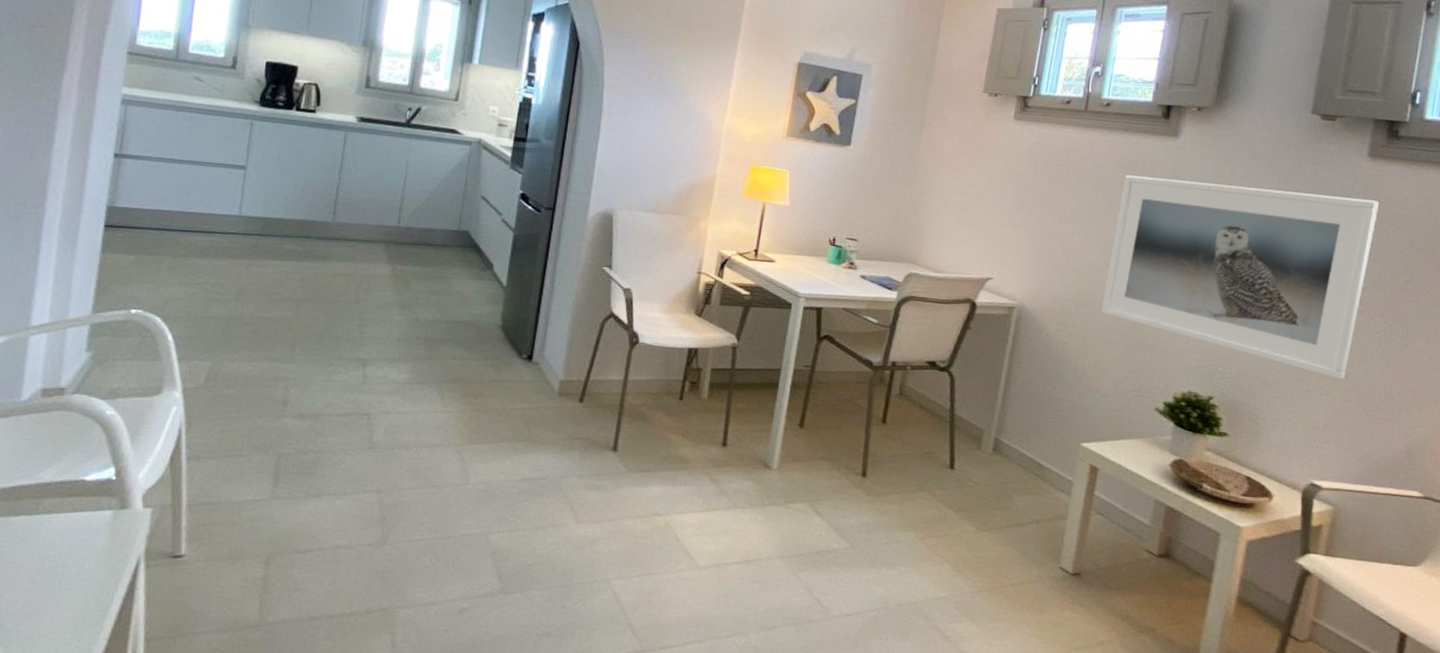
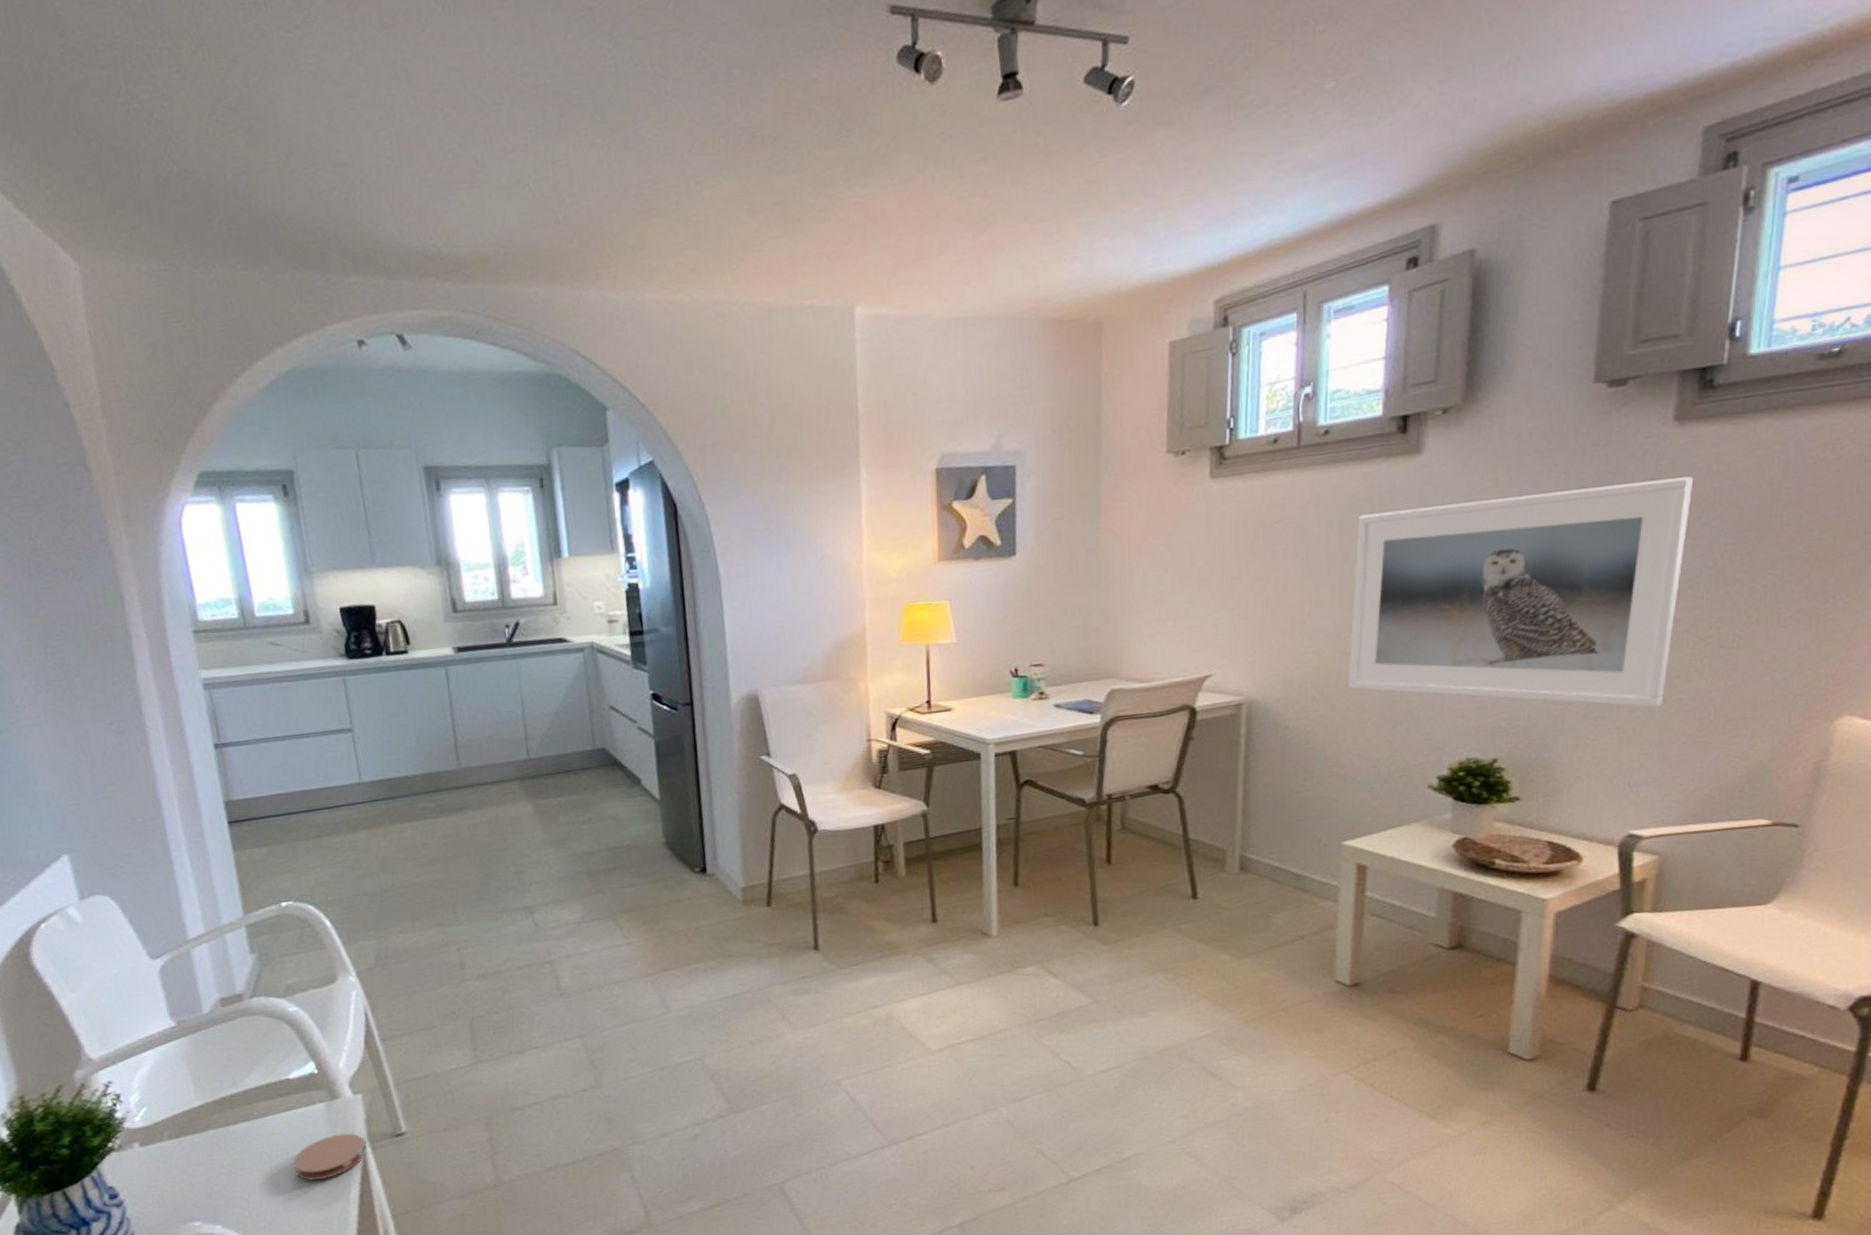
coaster: none [60,544,141,589] -> present [293,1133,366,1181]

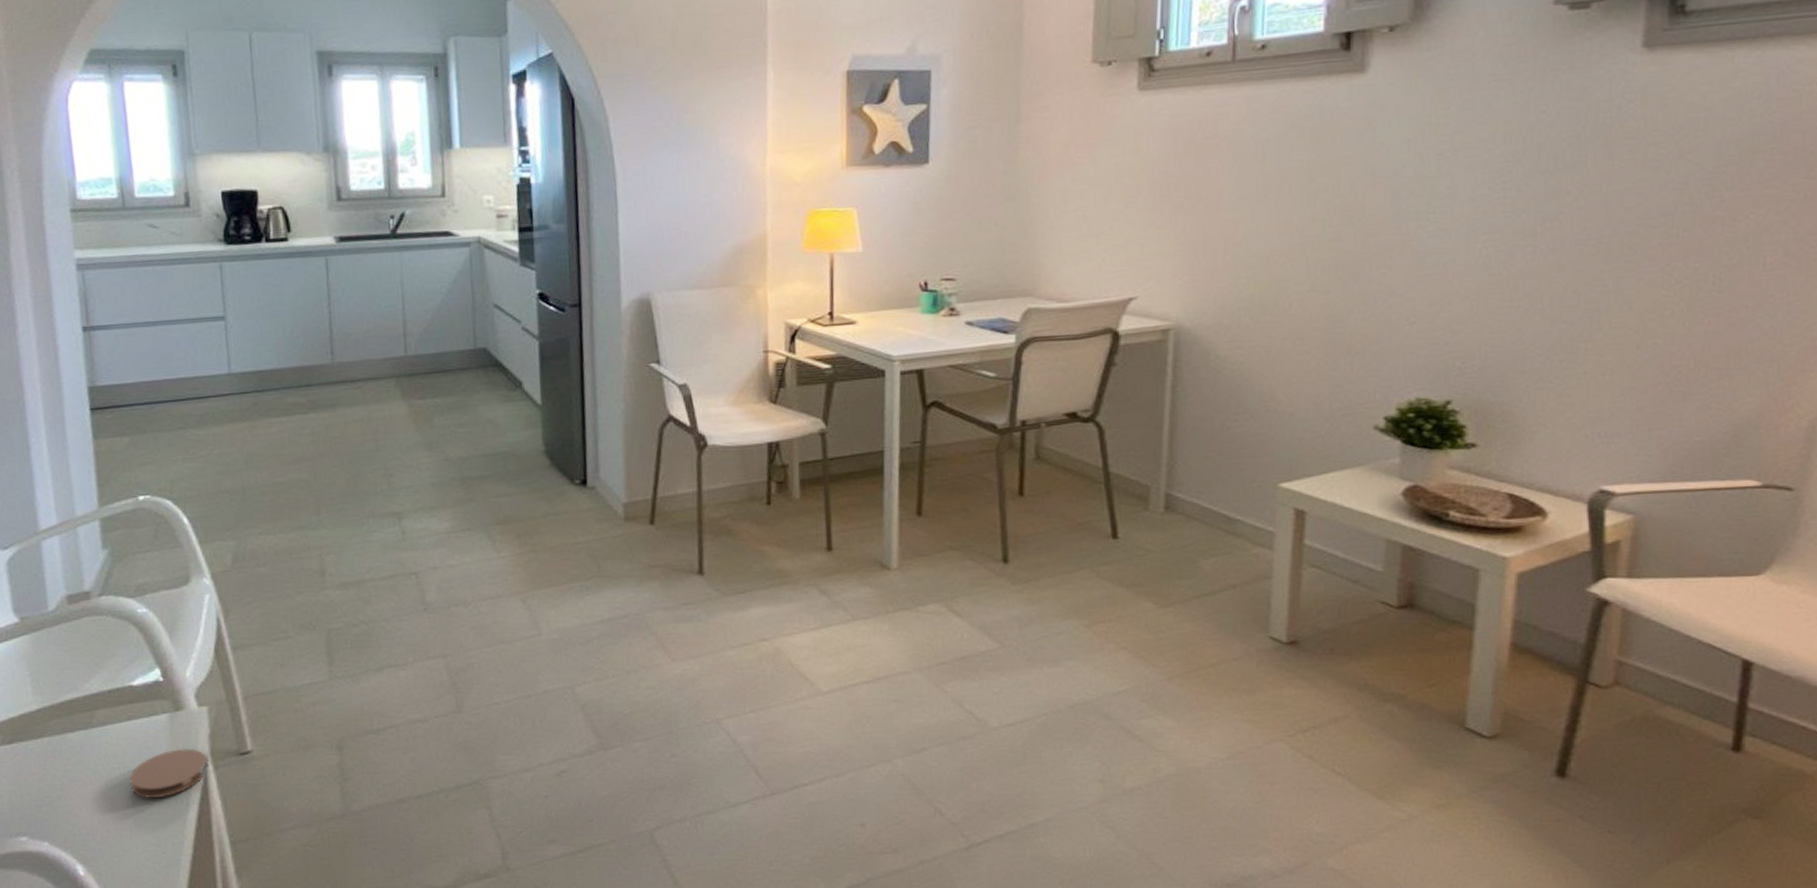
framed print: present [1348,476,1693,708] -> none [1286,106,1664,352]

